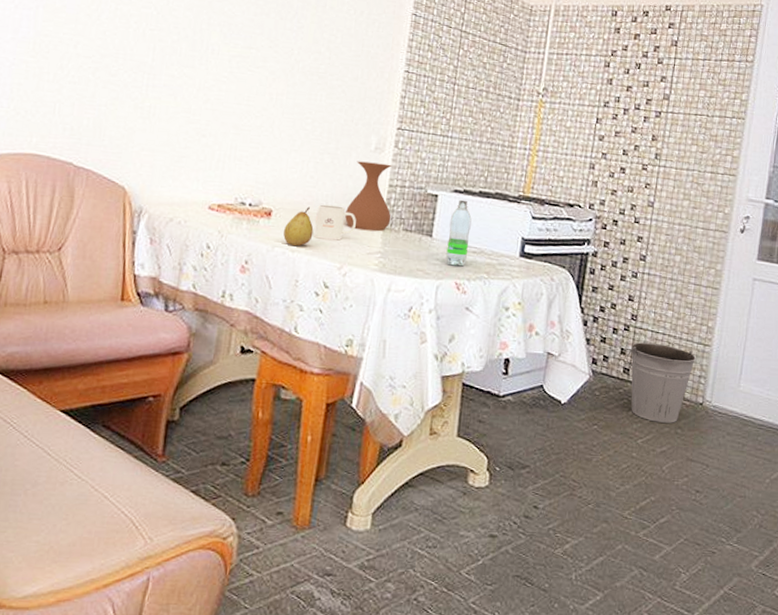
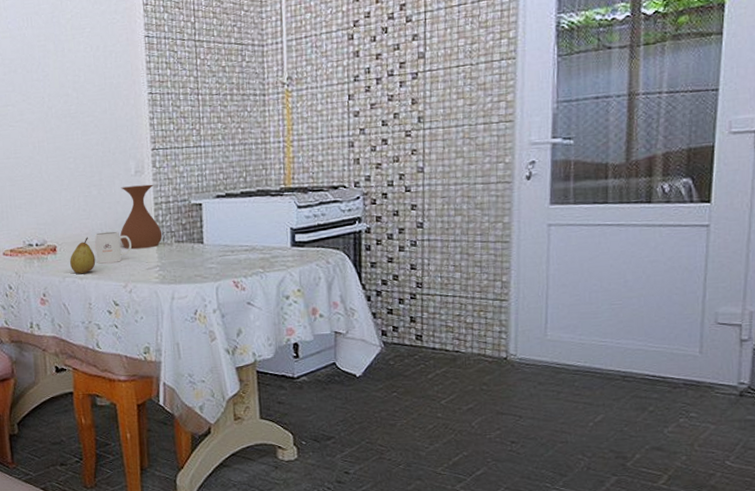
bottle: present [446,199,472,267] -> none [217,203,241,267]
bucket: present [626,342,696,423] -> none [417,306,493,382]

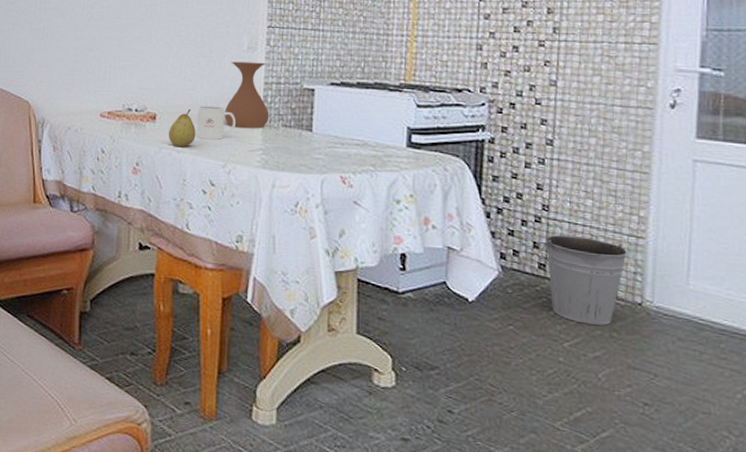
bucket: none [417,306,493,382] -> present [540,235,627,325]

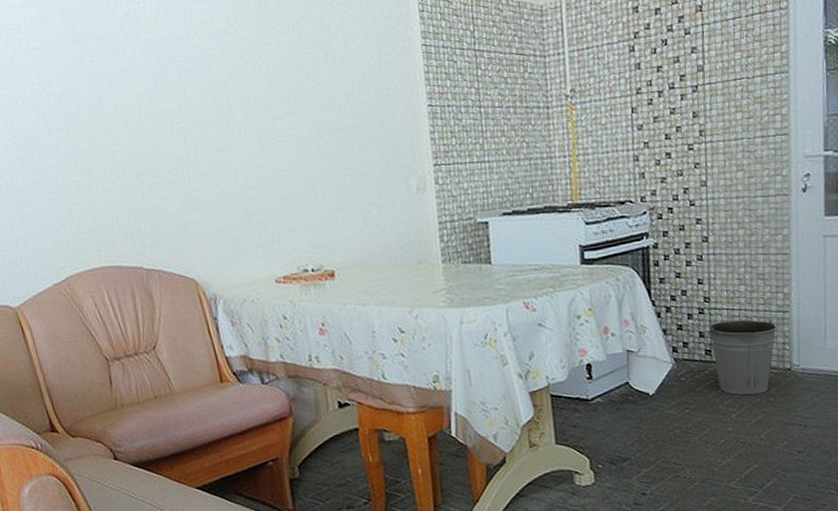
fruit: present [169,109,196,146] -> none [350,260,378,300]
mug: present [196,105,236,140] -> none [375,253,416,289]
vase: present [225,61,269,129] -> none [402,202,448,273]

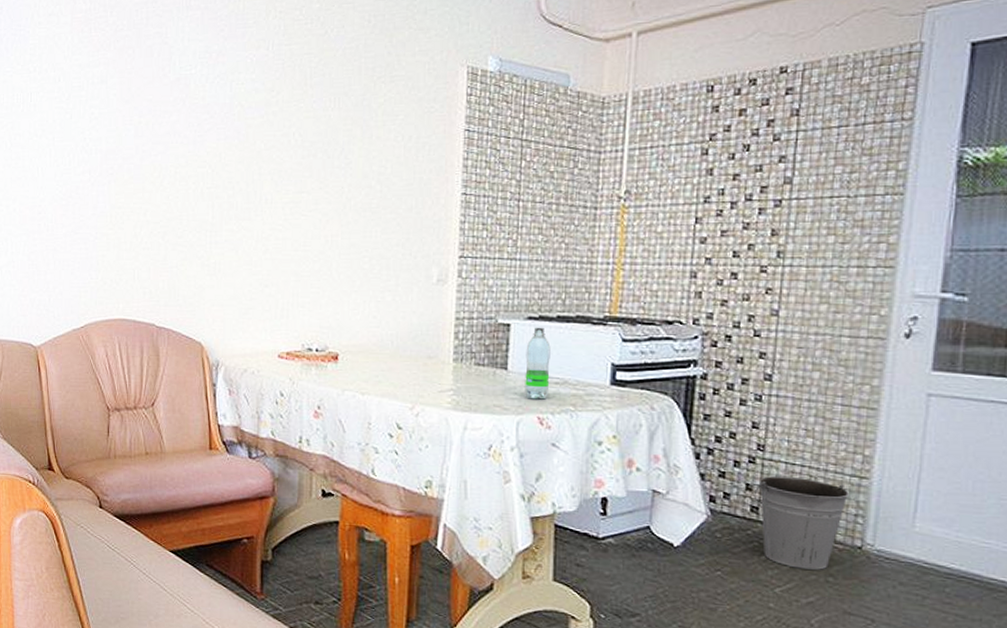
bottle: none [505,221,530,287] -> present [525,327,551,400]

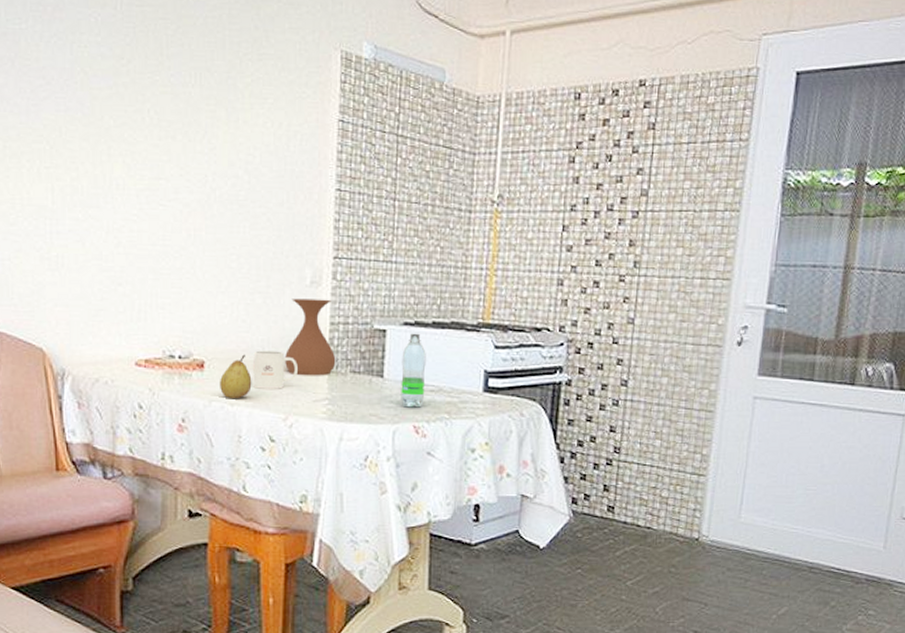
fruit: none [352,347,381,388] -> present [220,354,252,398]
mug: none [381,344,424,381] -> present [252,350,298,390]
vase: none [412,296,461,368] -> present [285,298,336,376]
bucket: present [753,476,849,570] -> none [610,477,689,562]

